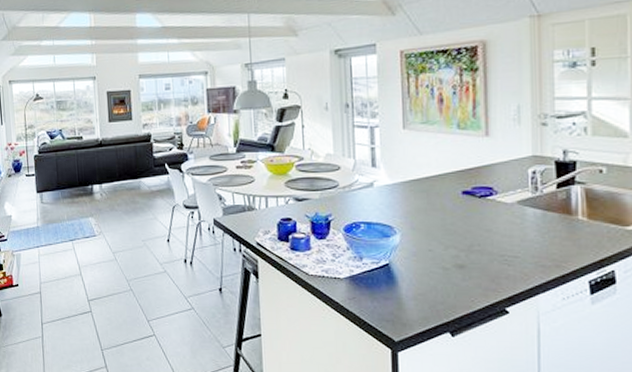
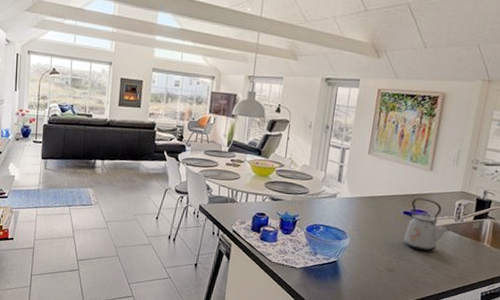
kettle: none [469,171,528,237] -> present [404,197,450,252]

